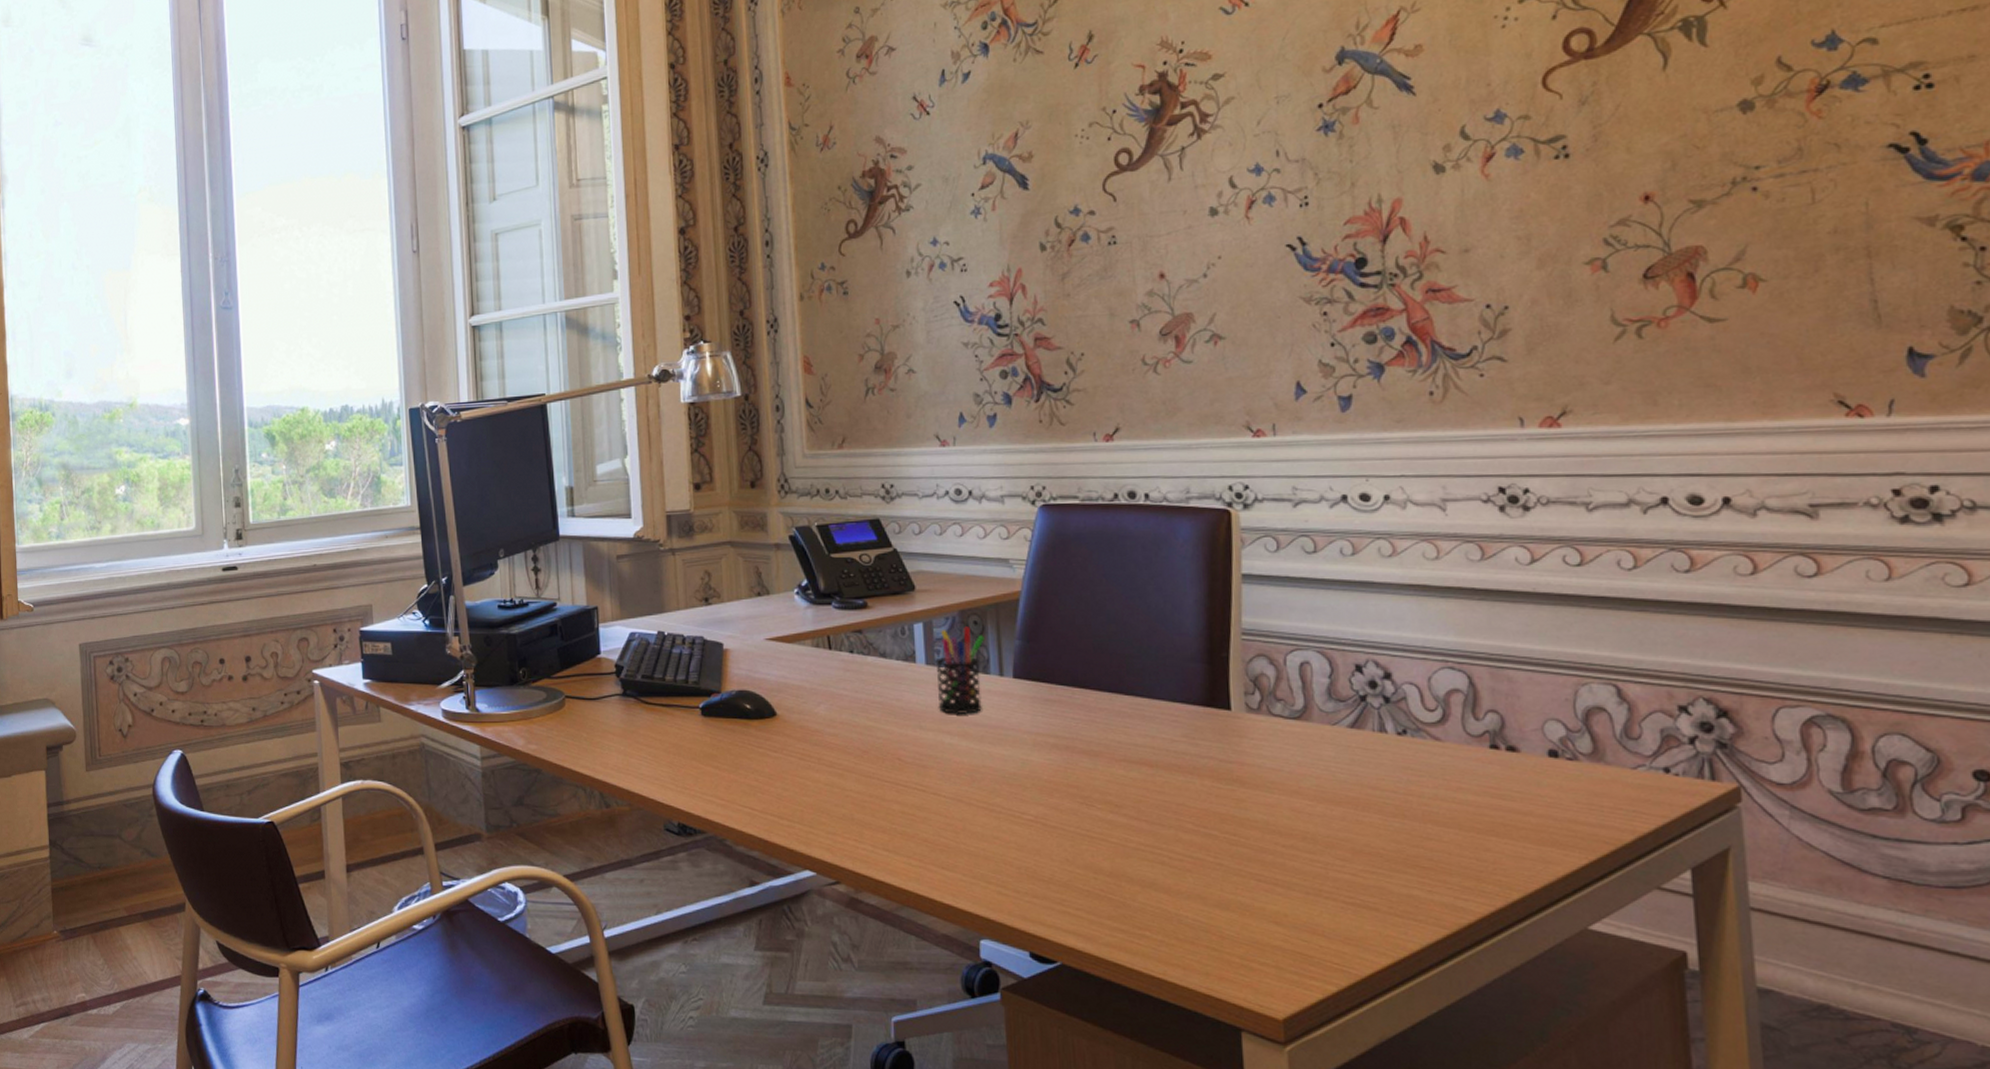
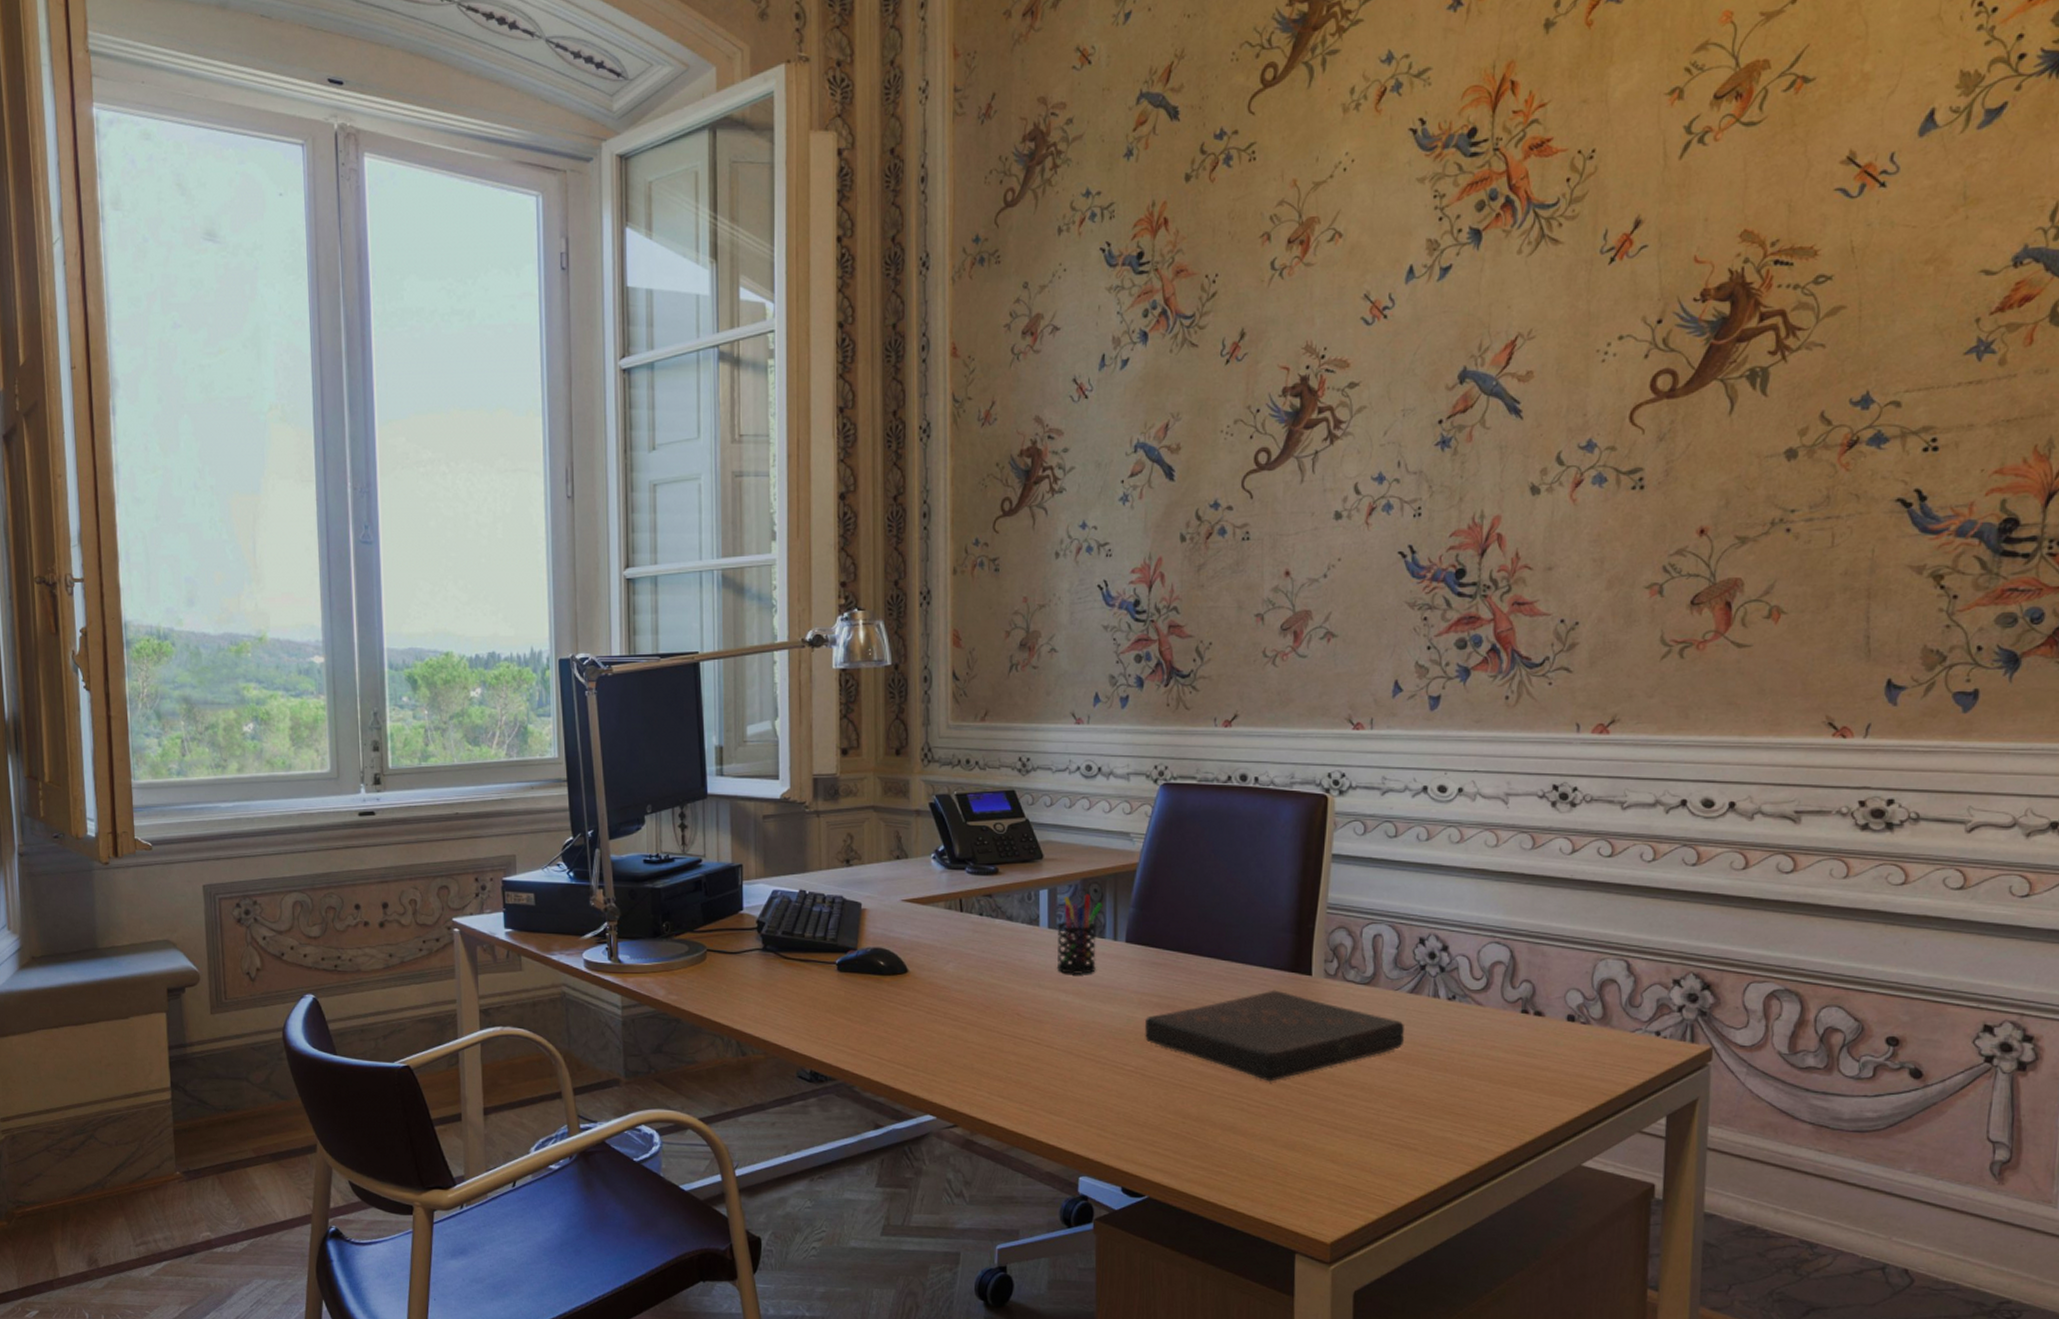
book: none [1041,727,1350,831] -> present [1144,990,1405,1082]

